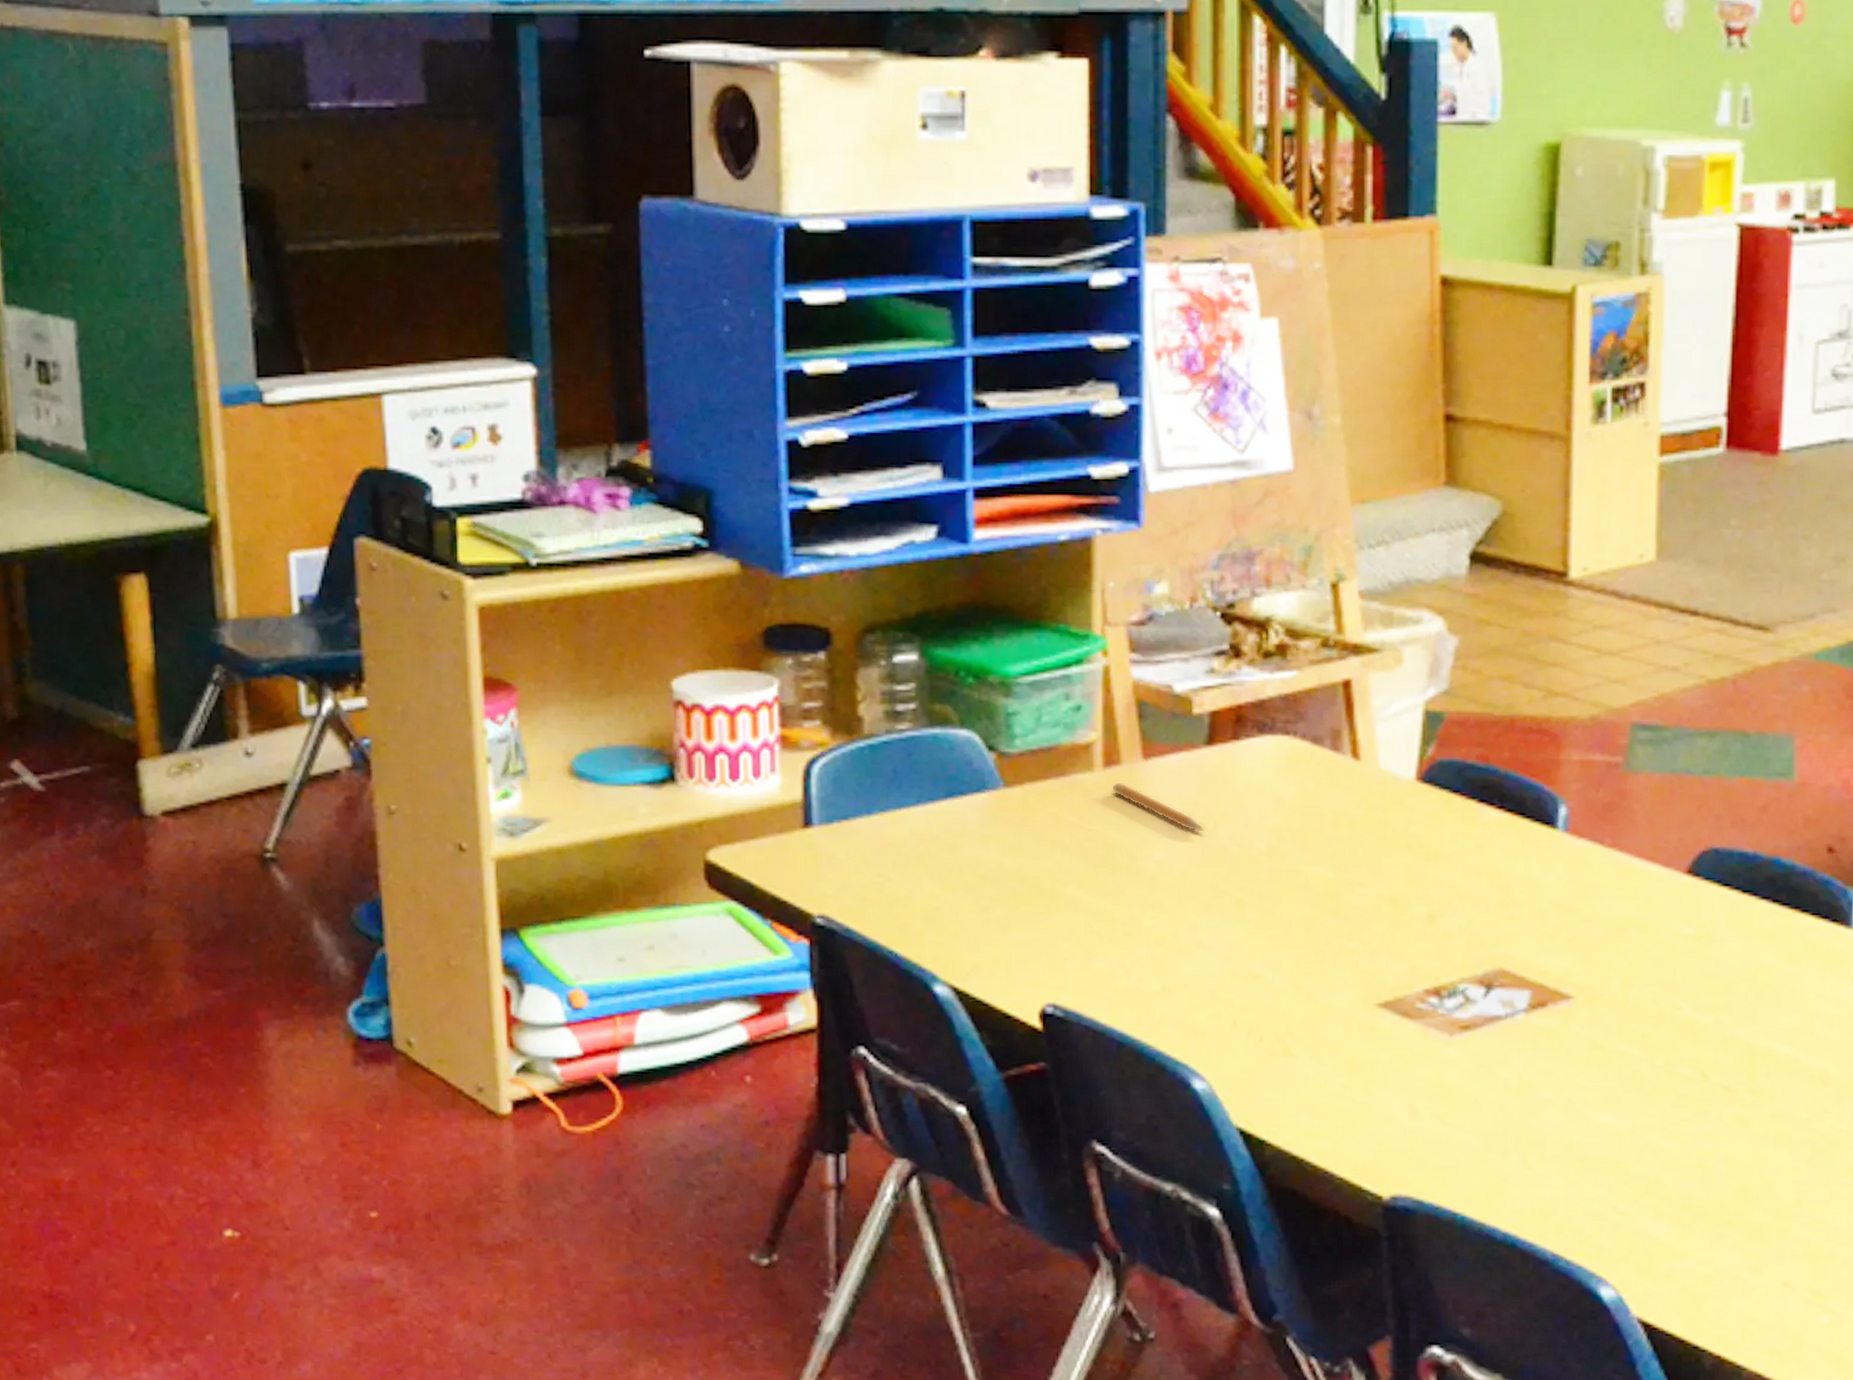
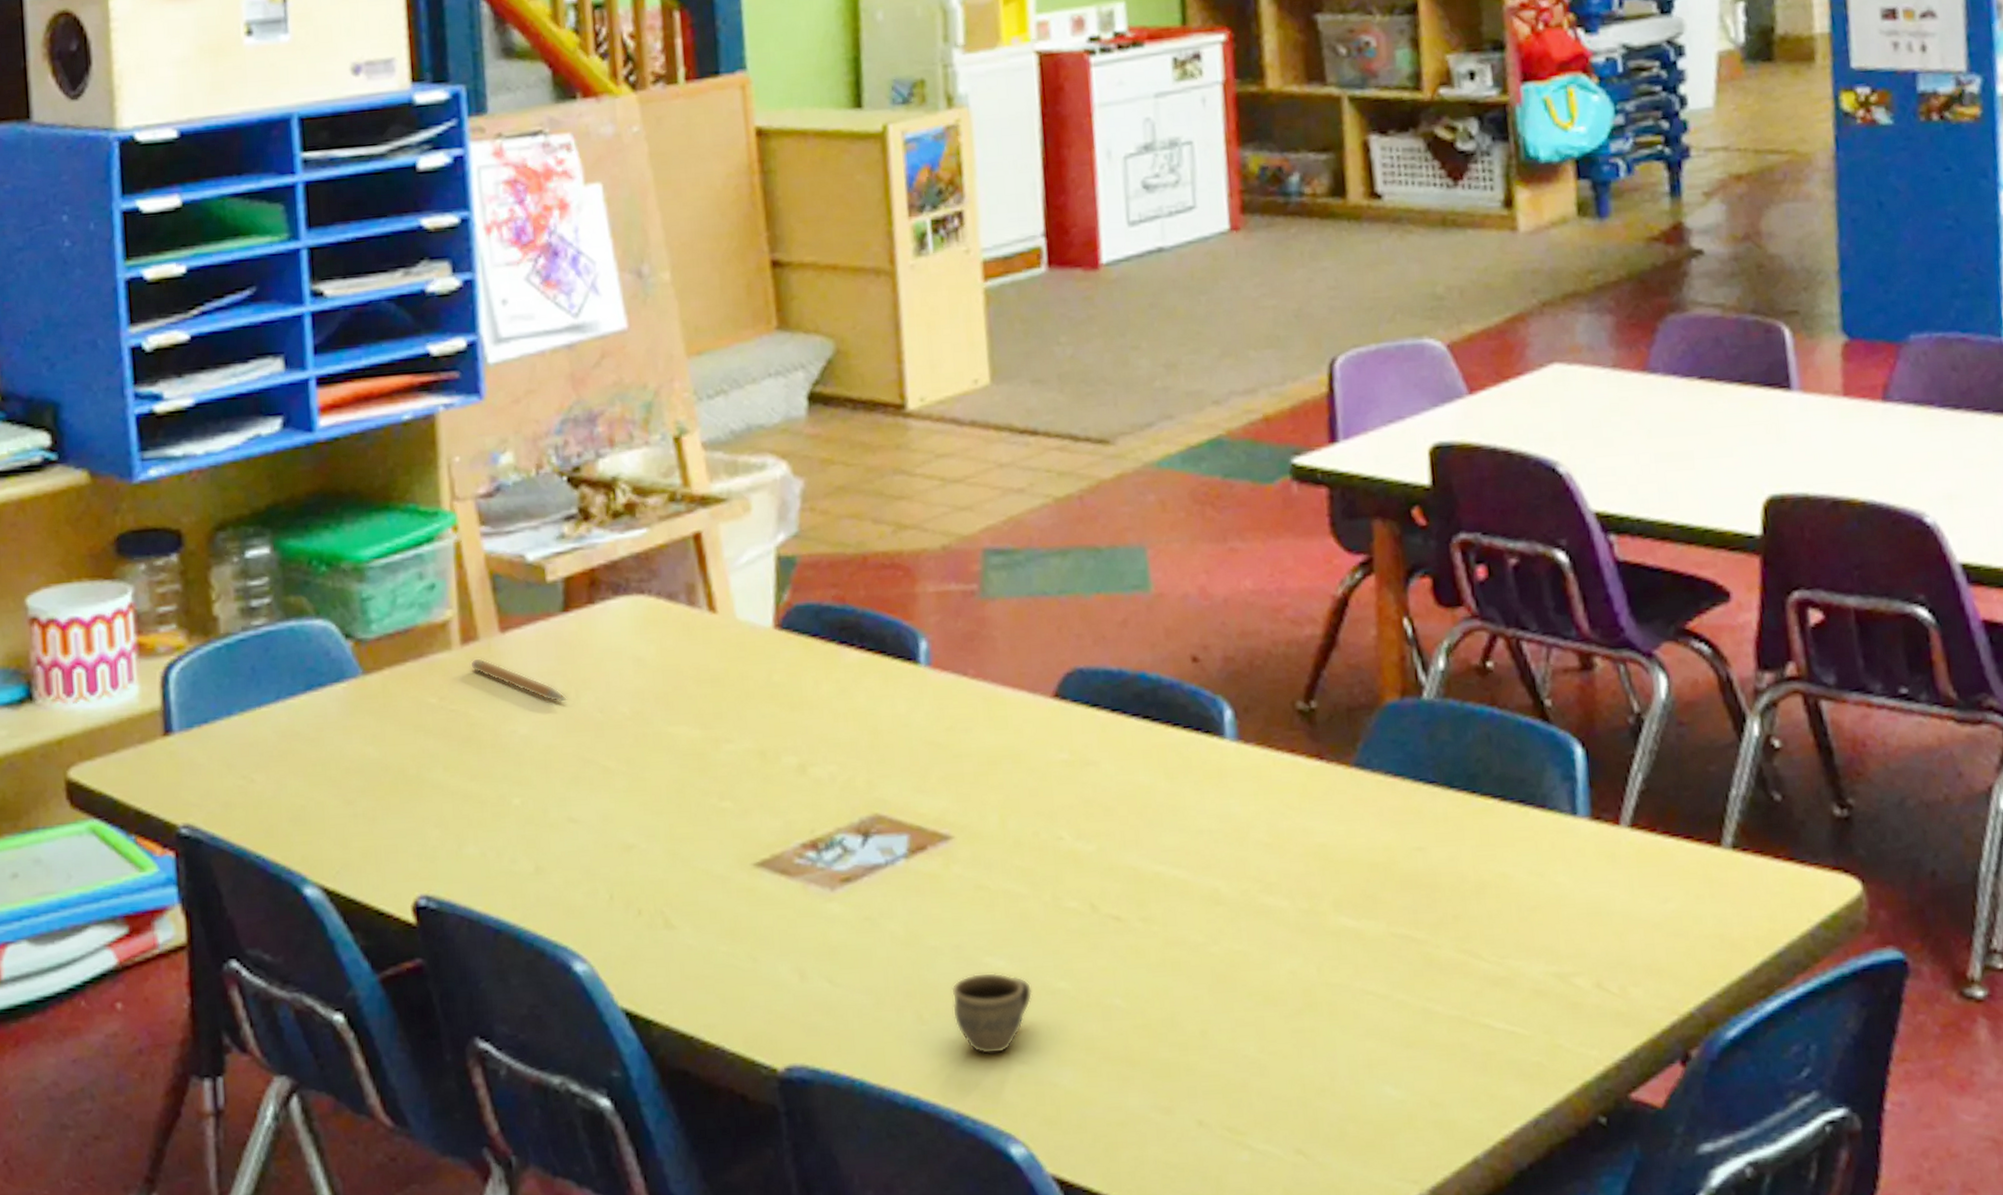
cup: none [1557,1126,1637,1203] -> present [951,972,1033,1055]

